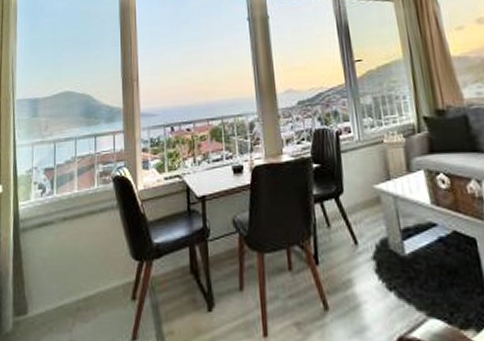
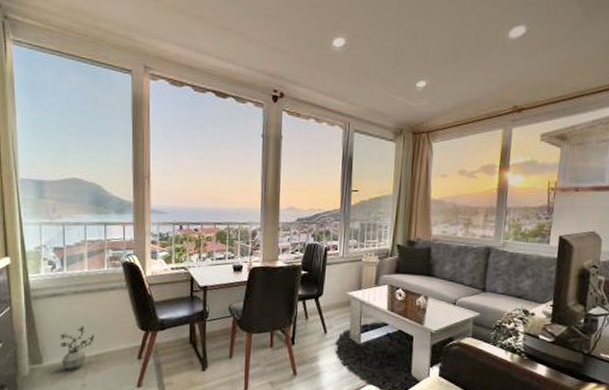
potted plant: none [46,260,83,322] -> present [59,326,94,371]

